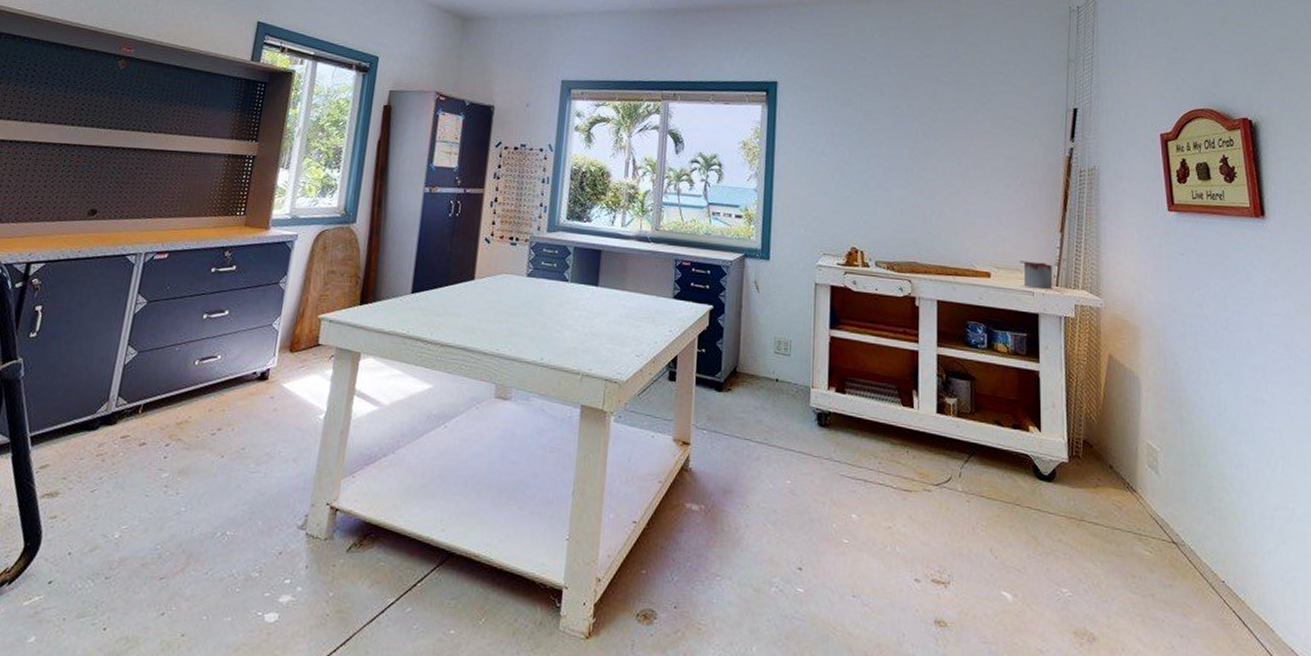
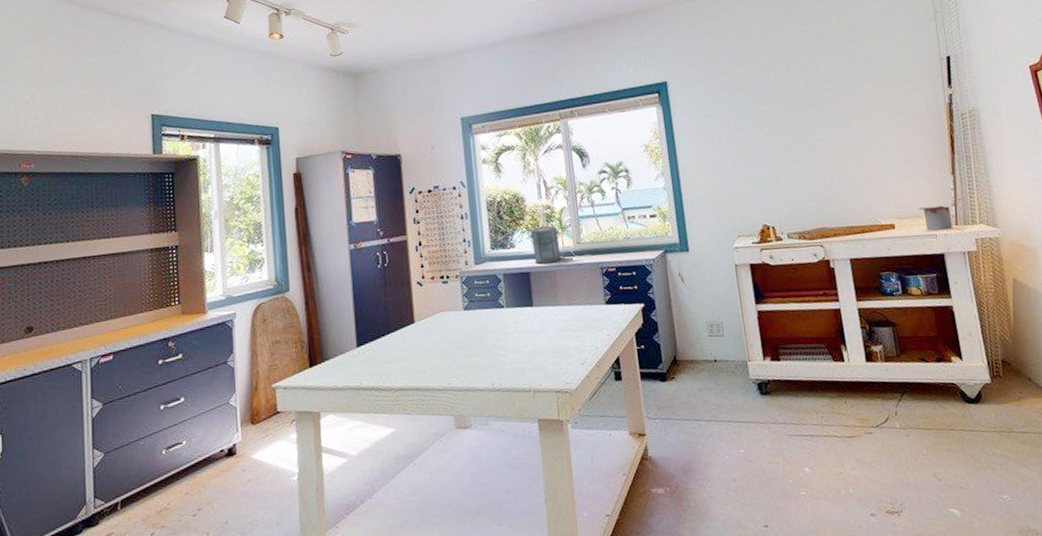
paint can: none [607,206,640,245] -> present [529,226,561,264]

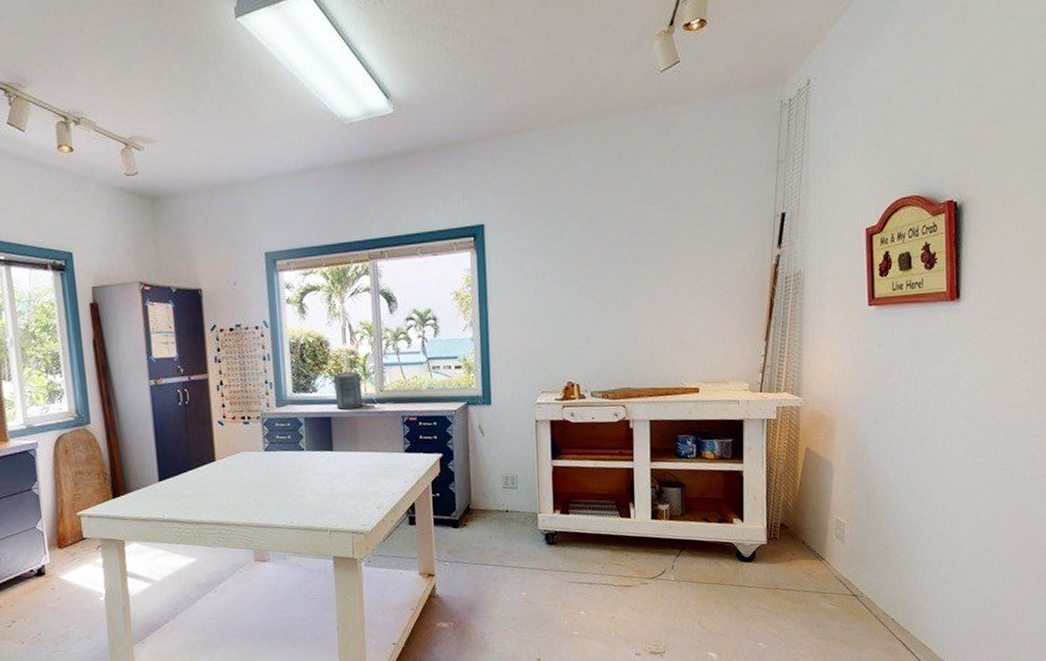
paint can: present [918,205,953,231] -> none [726,371,757,397]

